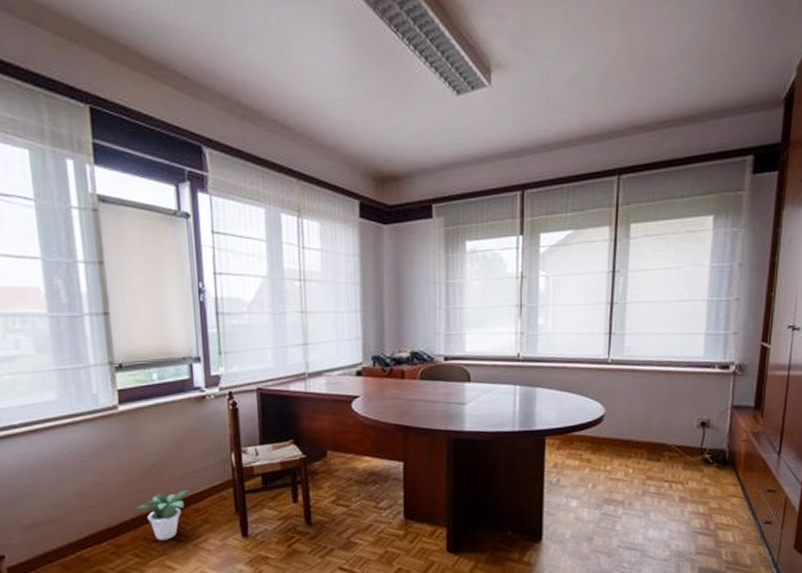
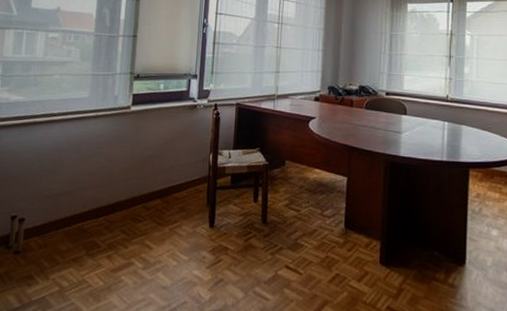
potted plant: present [135,489,194,541] -> none [129,180,177,222]

